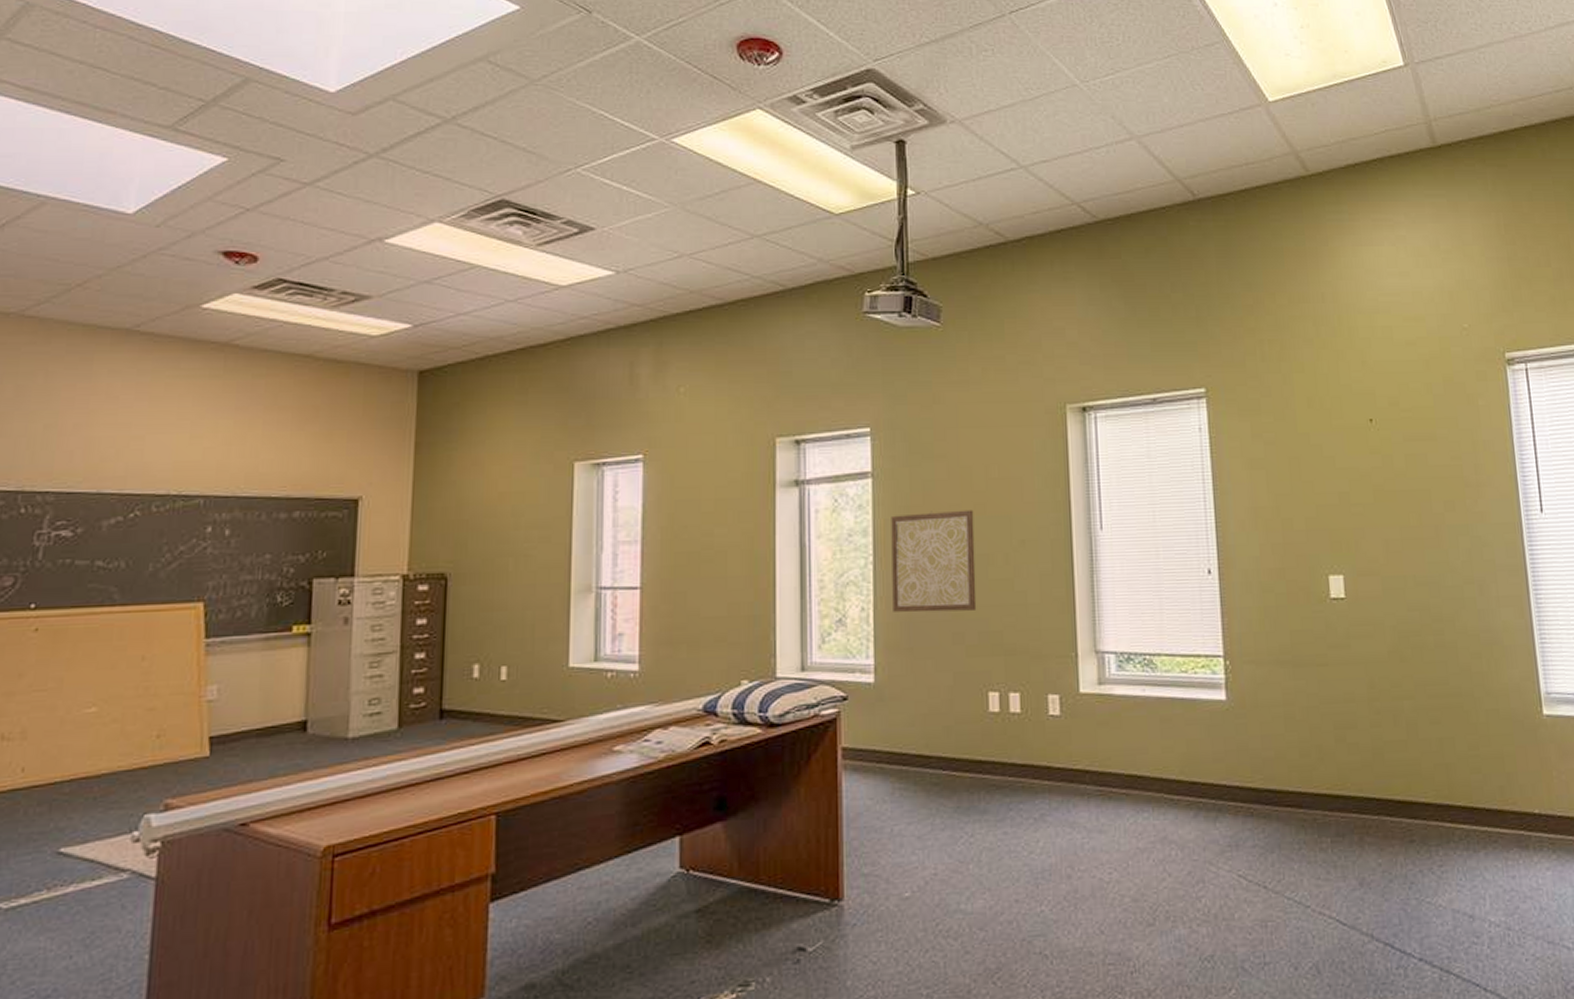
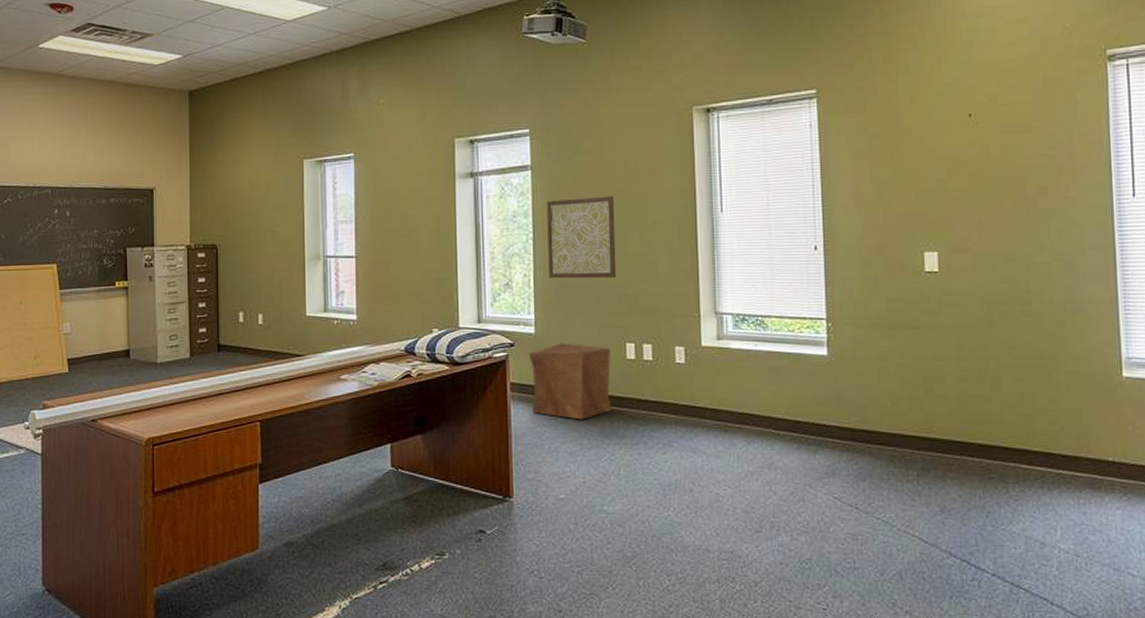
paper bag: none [865,694,971,793] -> present [528,343,612,420]

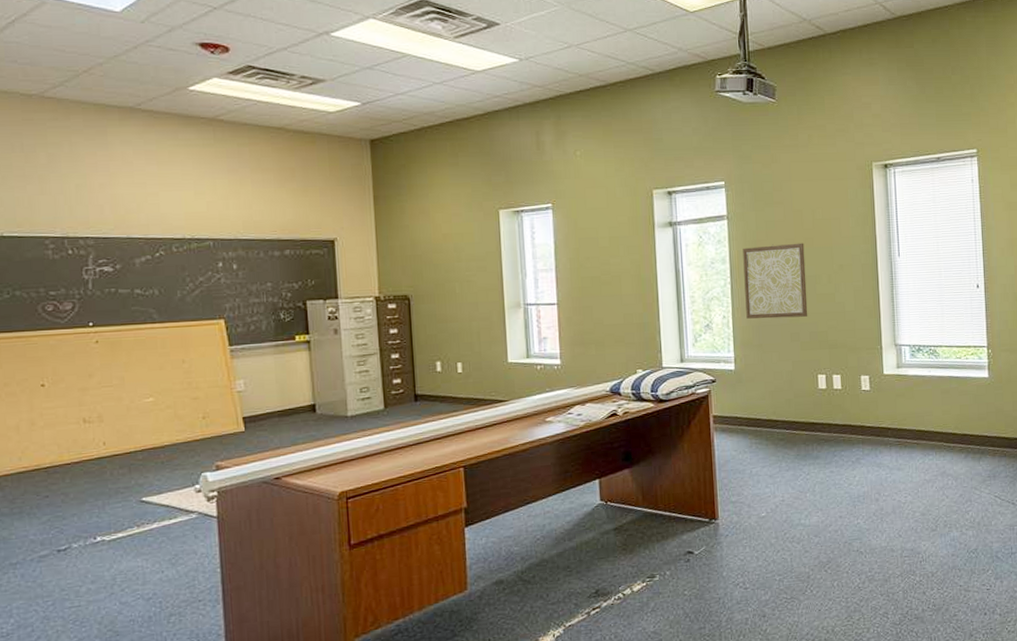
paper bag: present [528,343,612,420] -> none [729,377,806,445]

